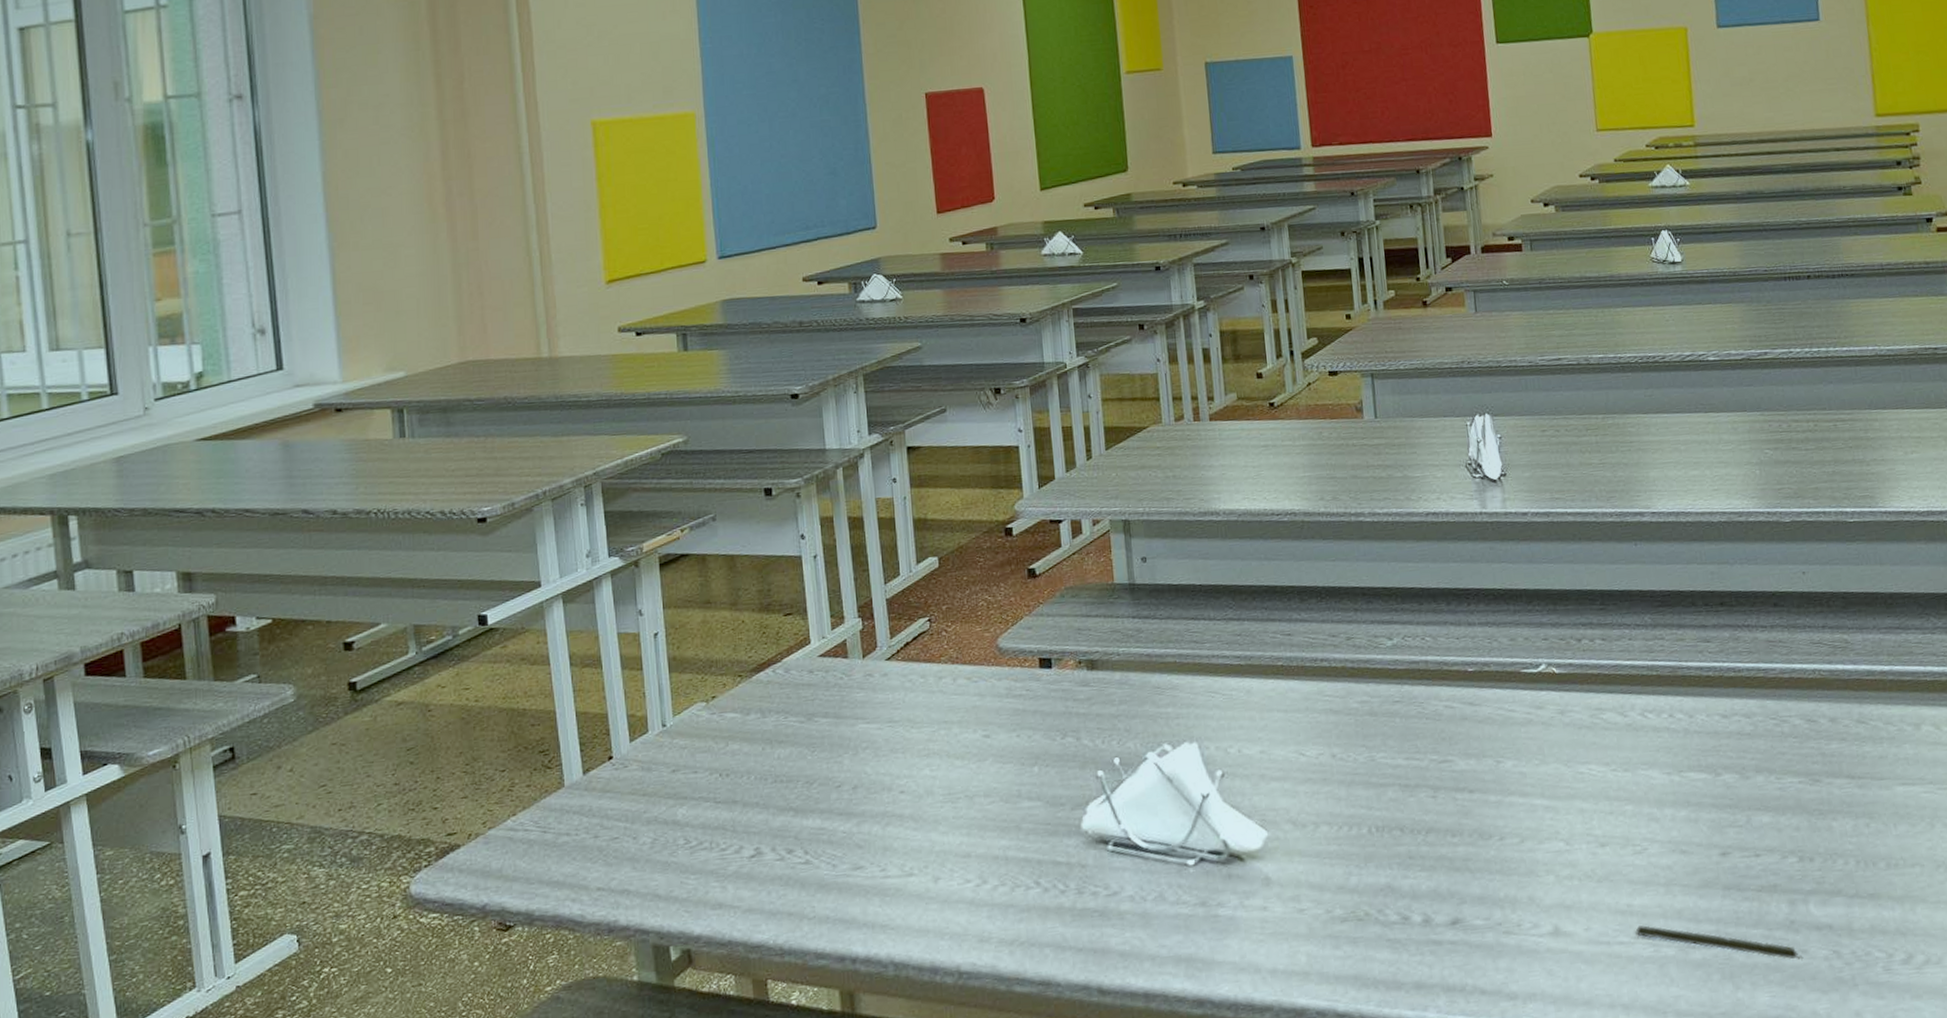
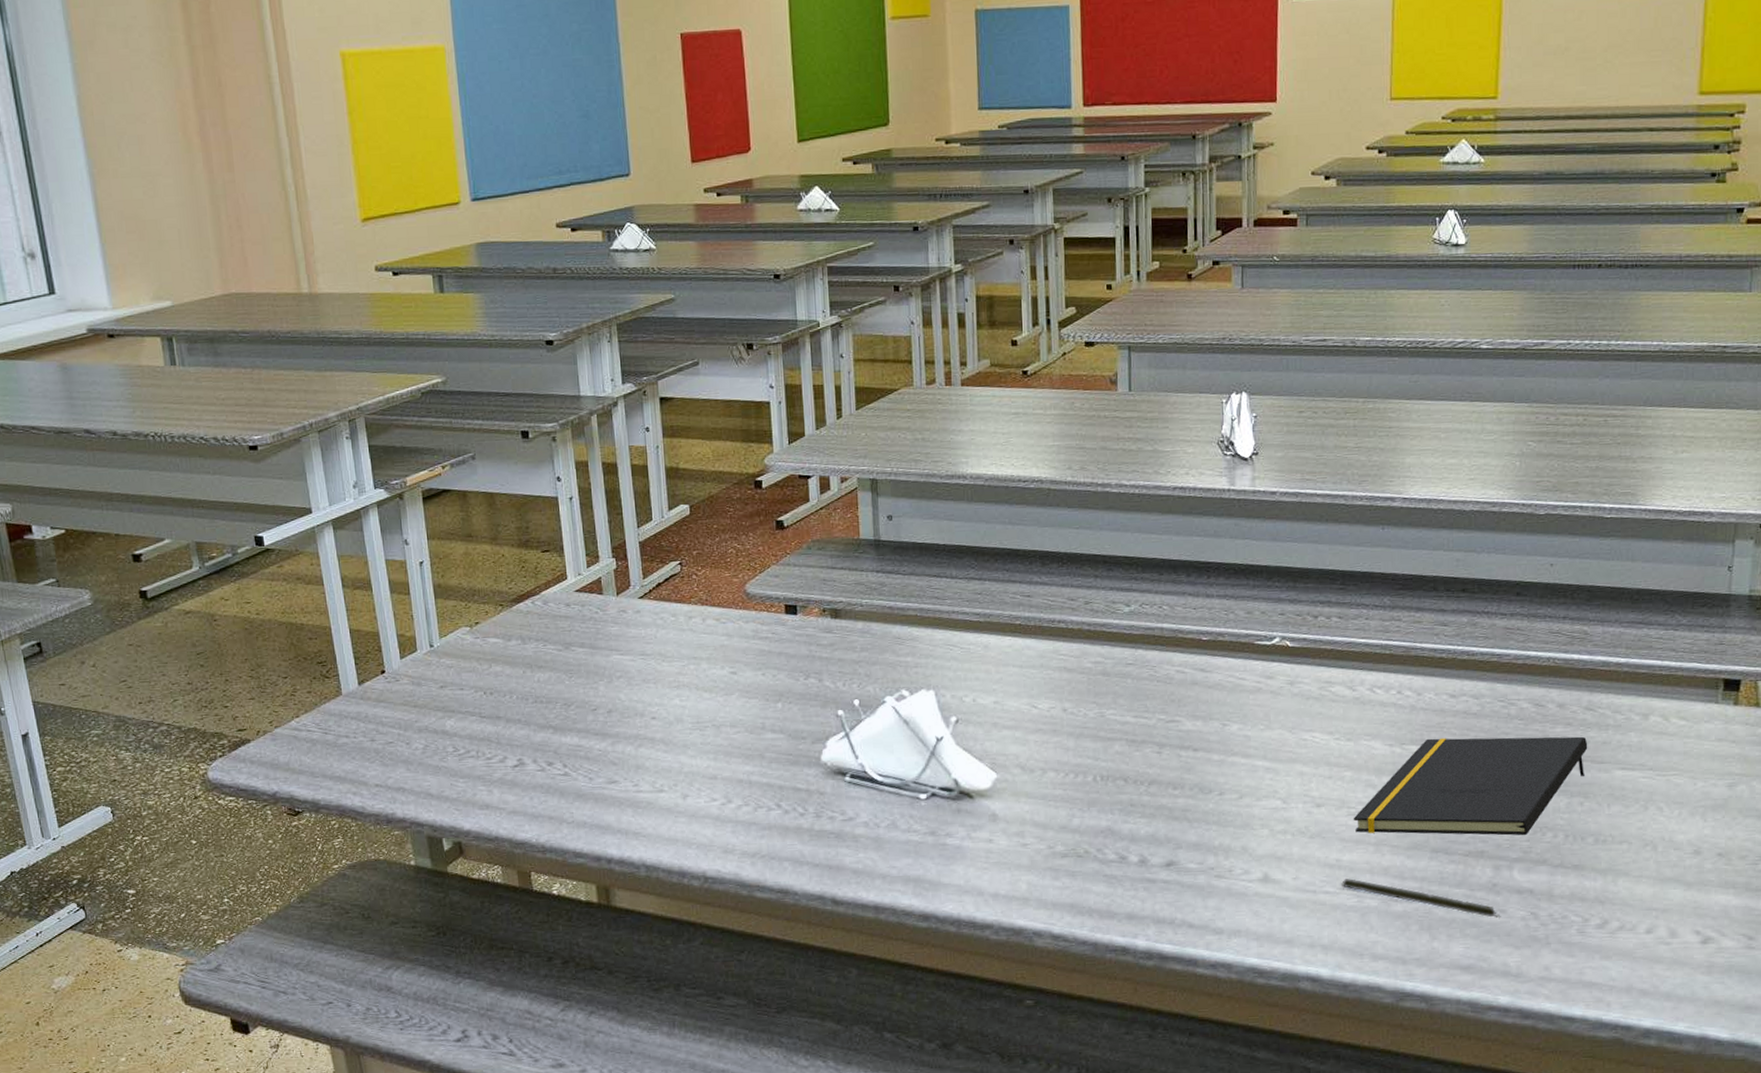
notepad: none [1639,751,1866,873] -> present [1353,736,1588,836]

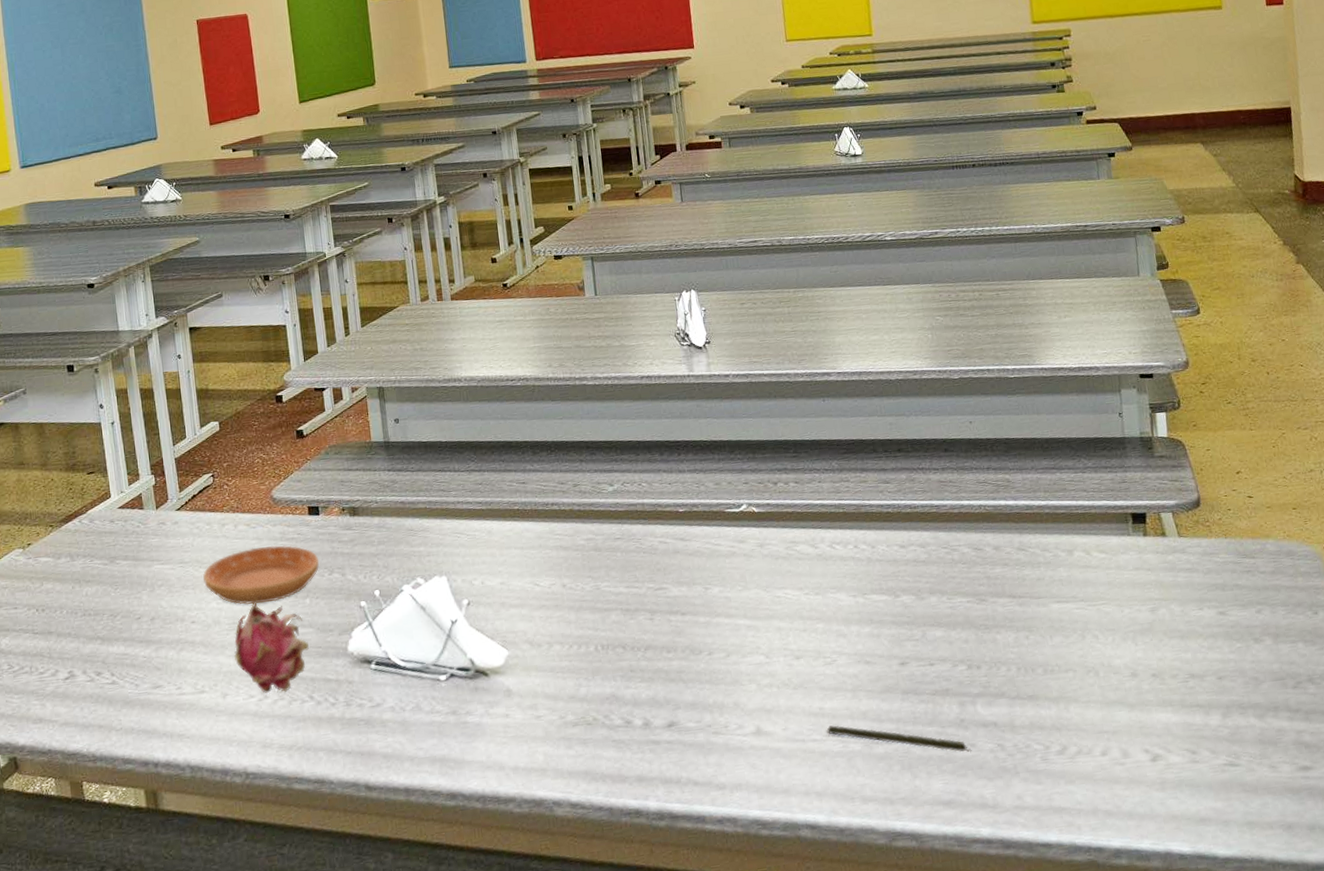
saucer: none [666,643,795,704] -> present [203,545,319,605]
fruit: none [696,695,778,798] -> present [233,595,309,693]
notepad: present [1353,736,1588,836] -> none [829,575,1026,681]

